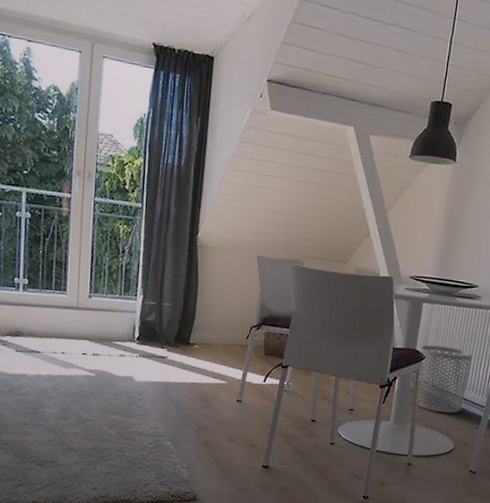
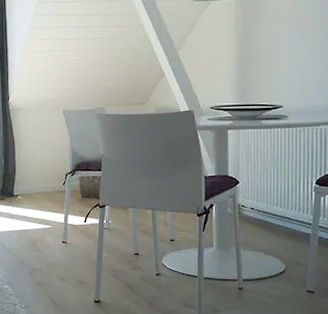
waste bin: present [415,345,473,414] -> none [232,169,289,235]

